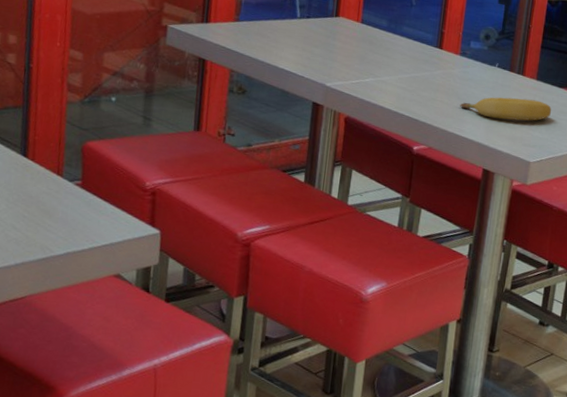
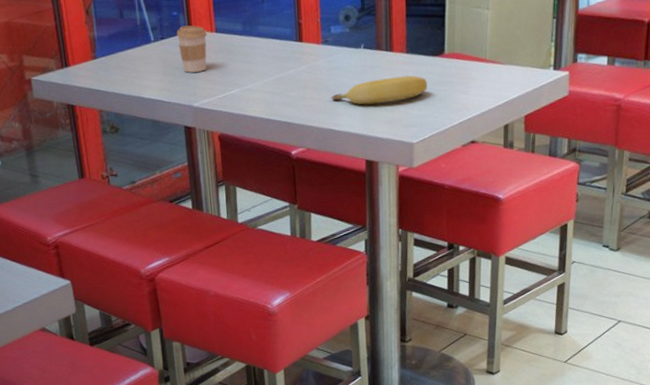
coffee cup: none [322,10,353,56] -> present [176,25,208,73]

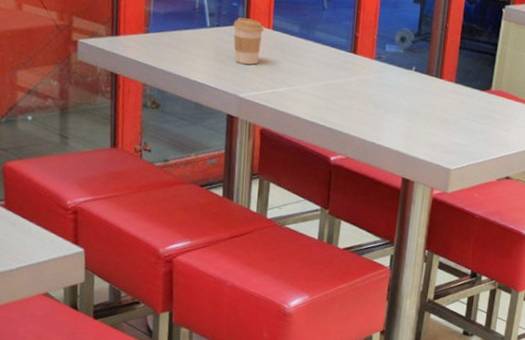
banana: present [330,75,427,105] -> none [376,102,471,127]

